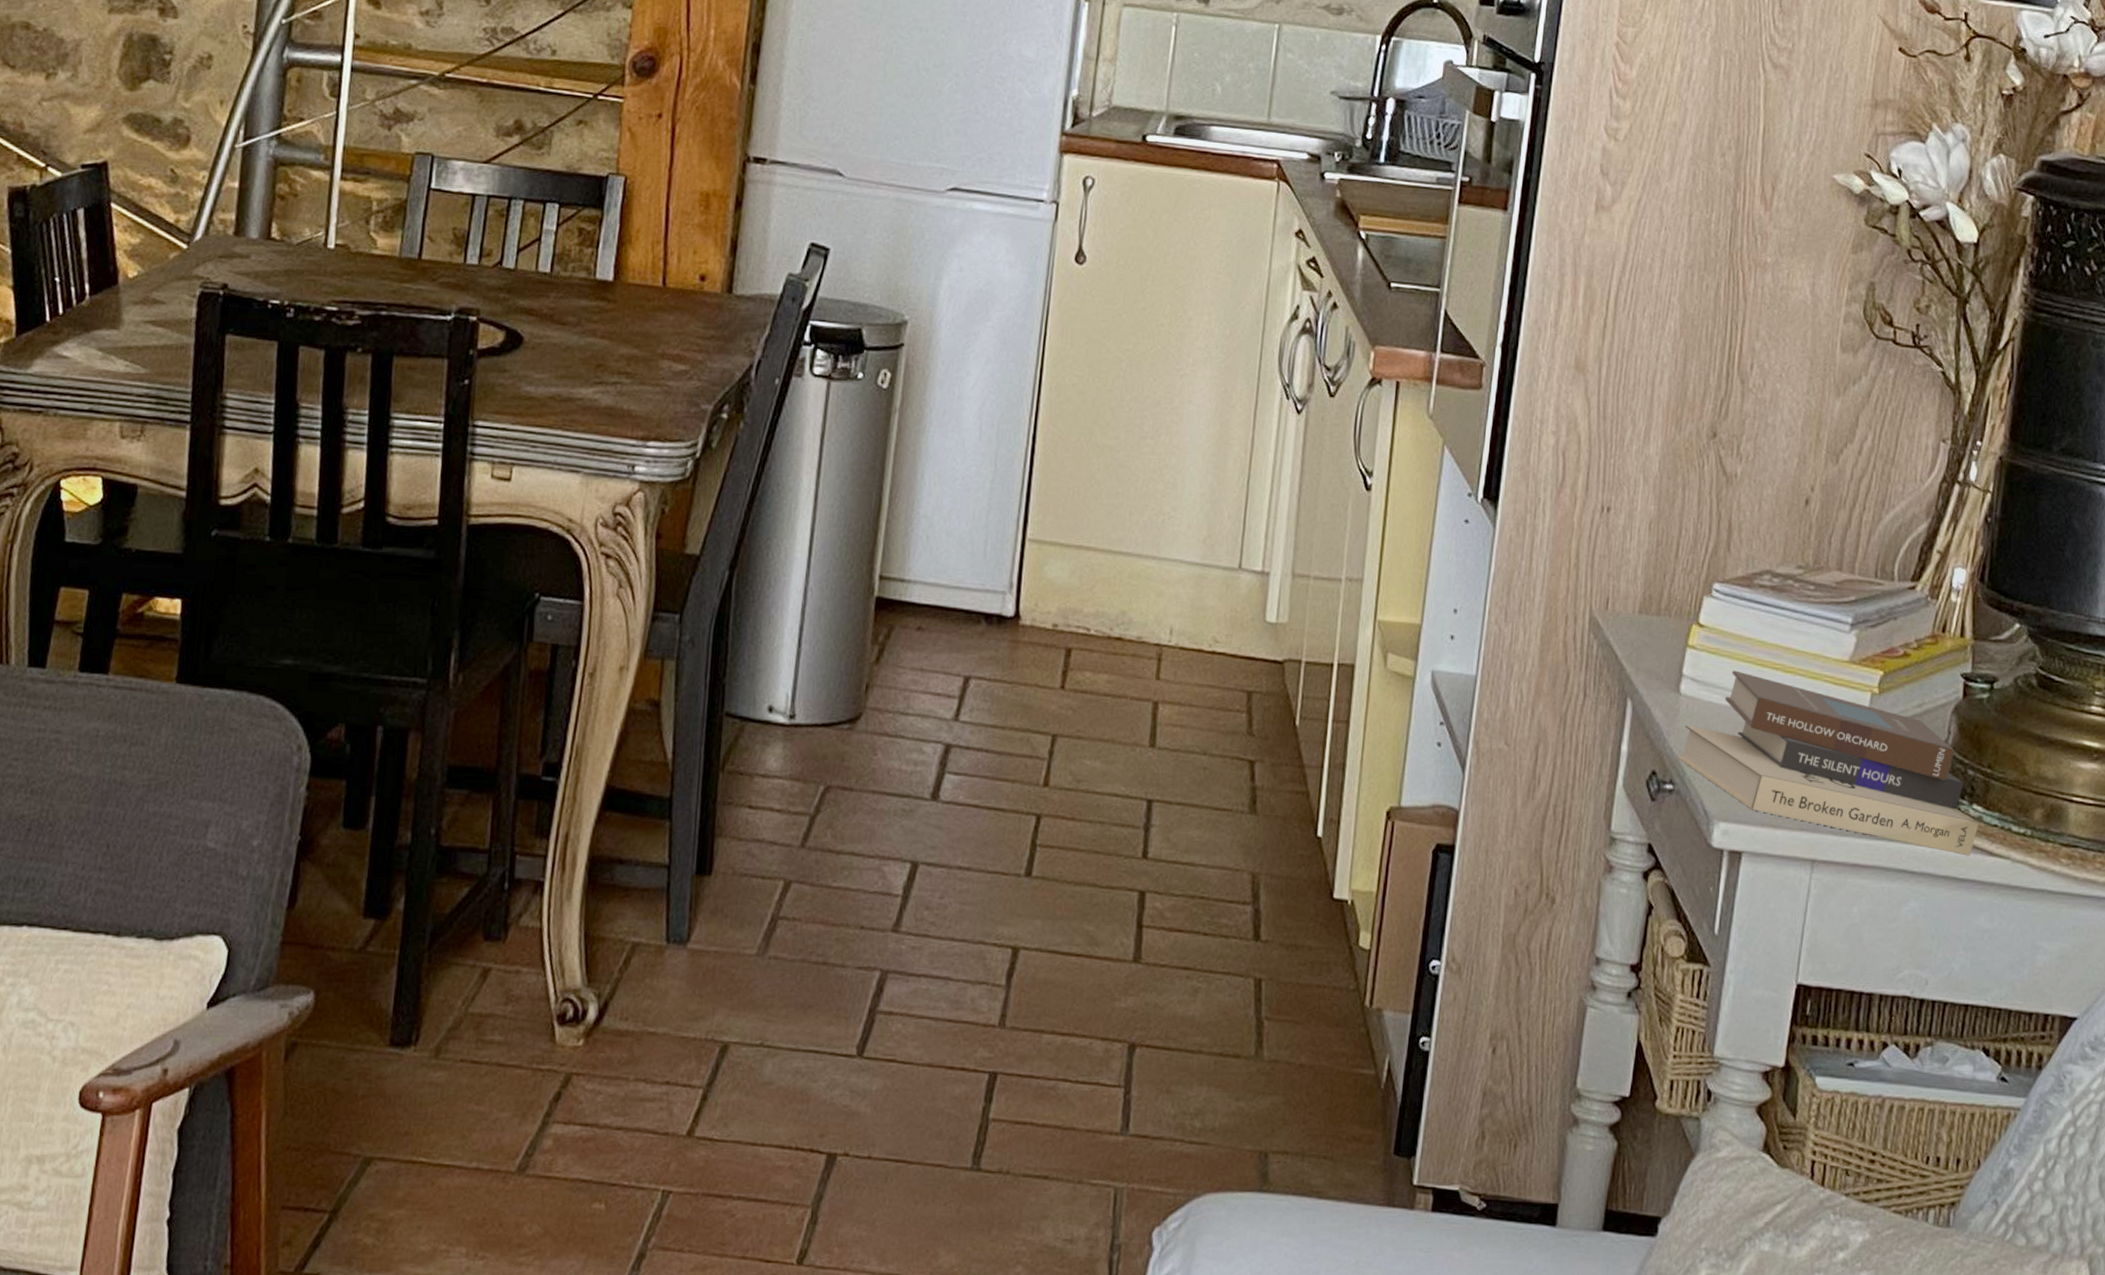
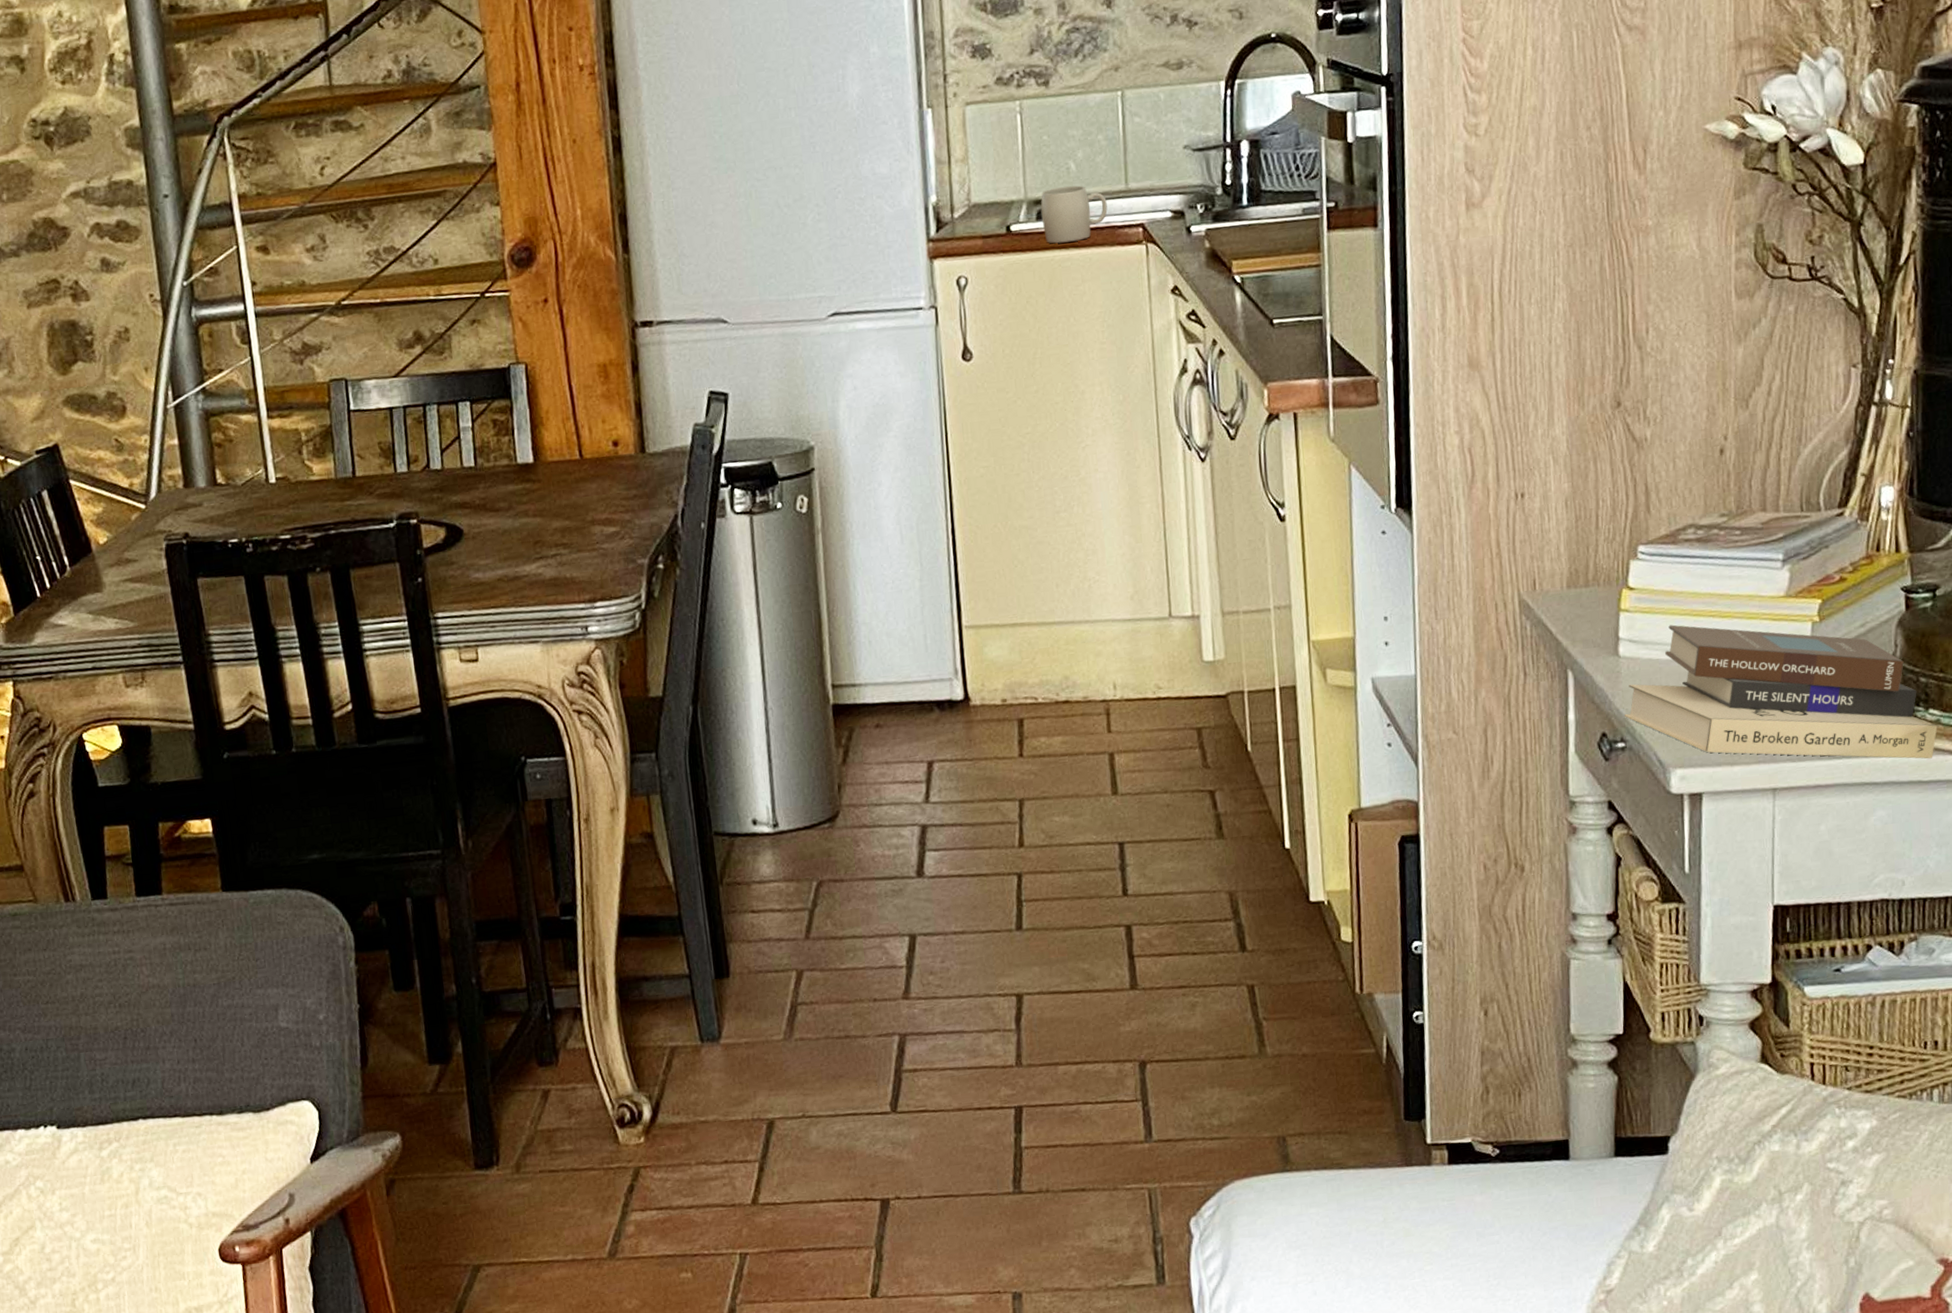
mug: none [1179,106,1247,165] -> present [1040,185,1108,244]

